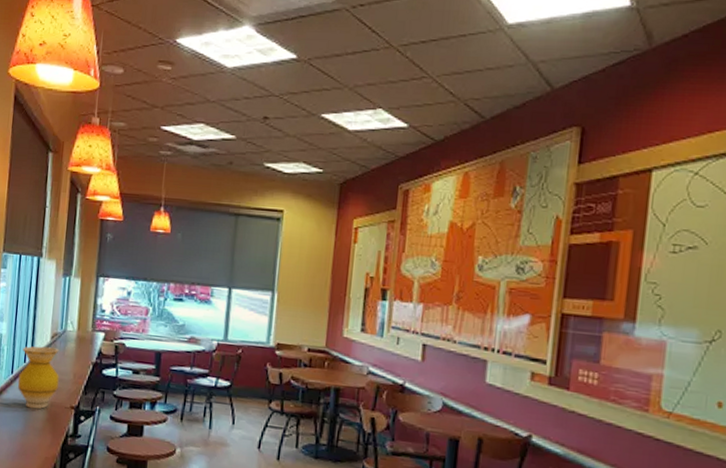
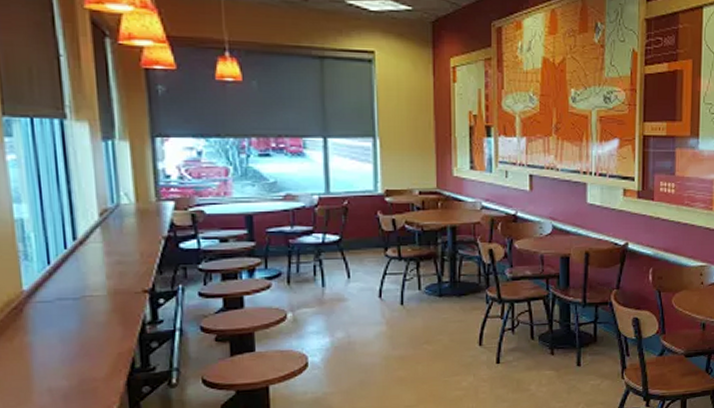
vase: present [17,346,59,409] -> none [59,226,121,301]

